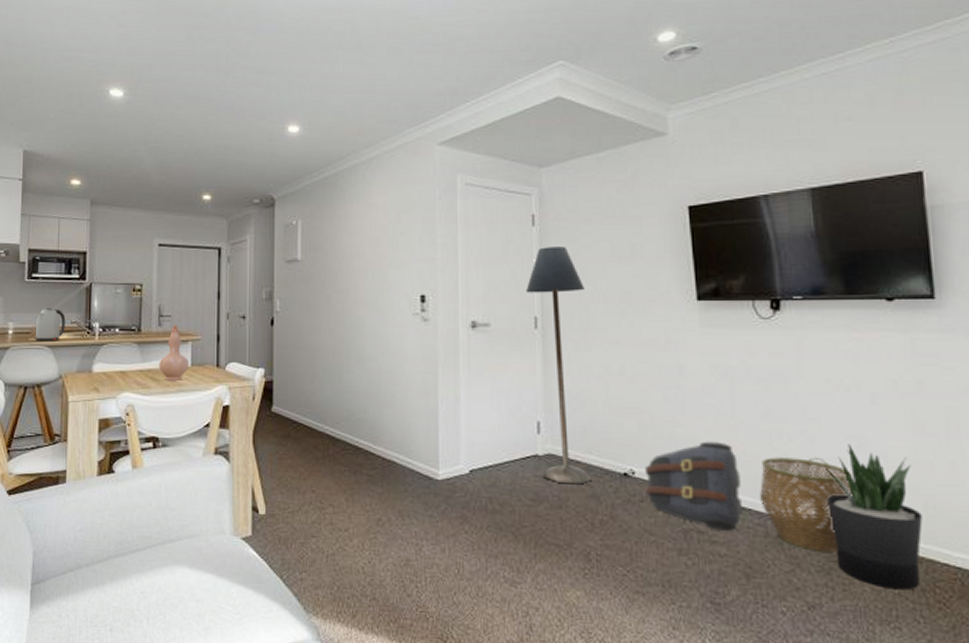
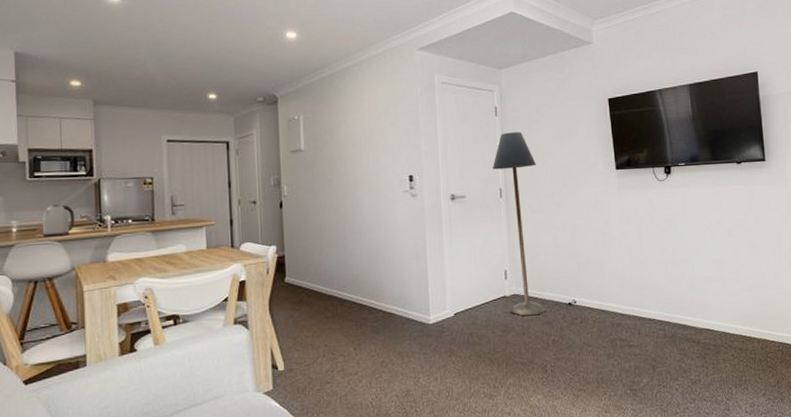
vase: present [159,324,189,380] -> none [174,212,204,263]
backpack: present [644,441,742,532] -> none [583,273,649,338]
basket: present [760,457,853,552] -> none [660,277,718,344]
planter: present [826,443,923,590] -> none [701,265,760,363]

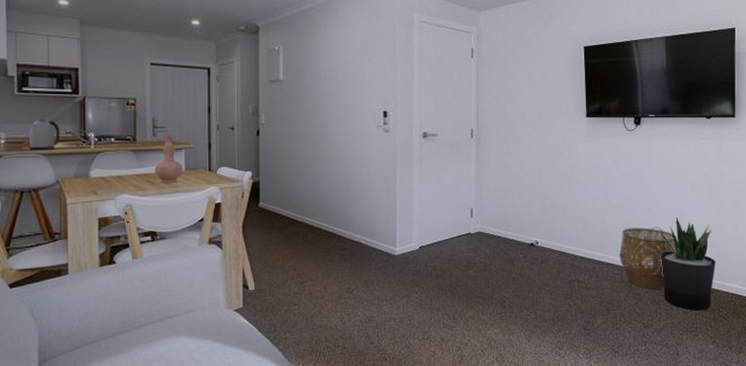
vase: none [174,212,204,263] -> present [154,134,183,183]
floor lamp: present [492,132,546,317] -> none [465,74,509,254]
basket: none [660,277,718,344] -> present [620,226,678,290]
planter: none [701,265,760,363] -> present [661,216,716,311]

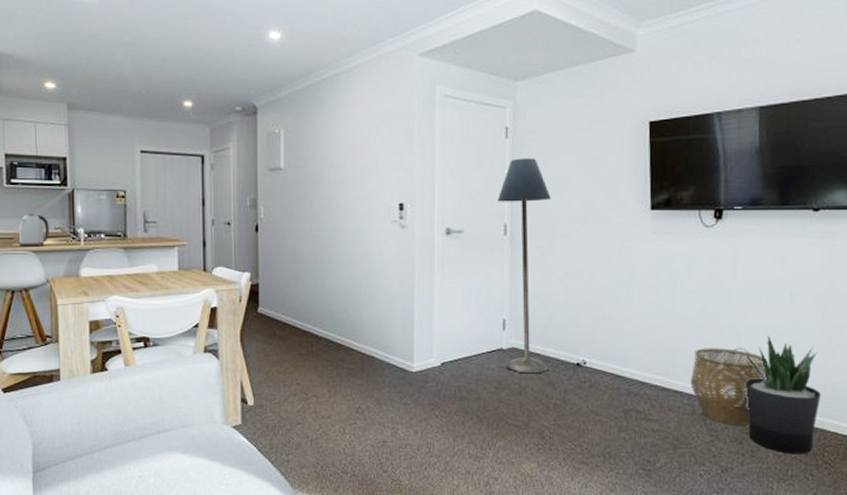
vase: present [154,134,183,183] -> none [146,230,176,284]
floor lamp: none [465,74,509,254] -> present [497,158,551,374]

